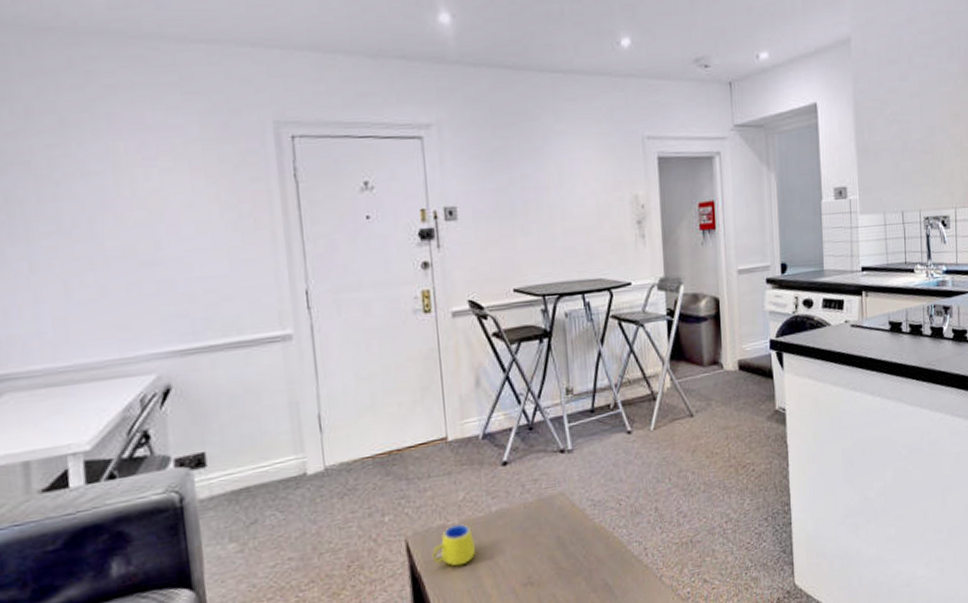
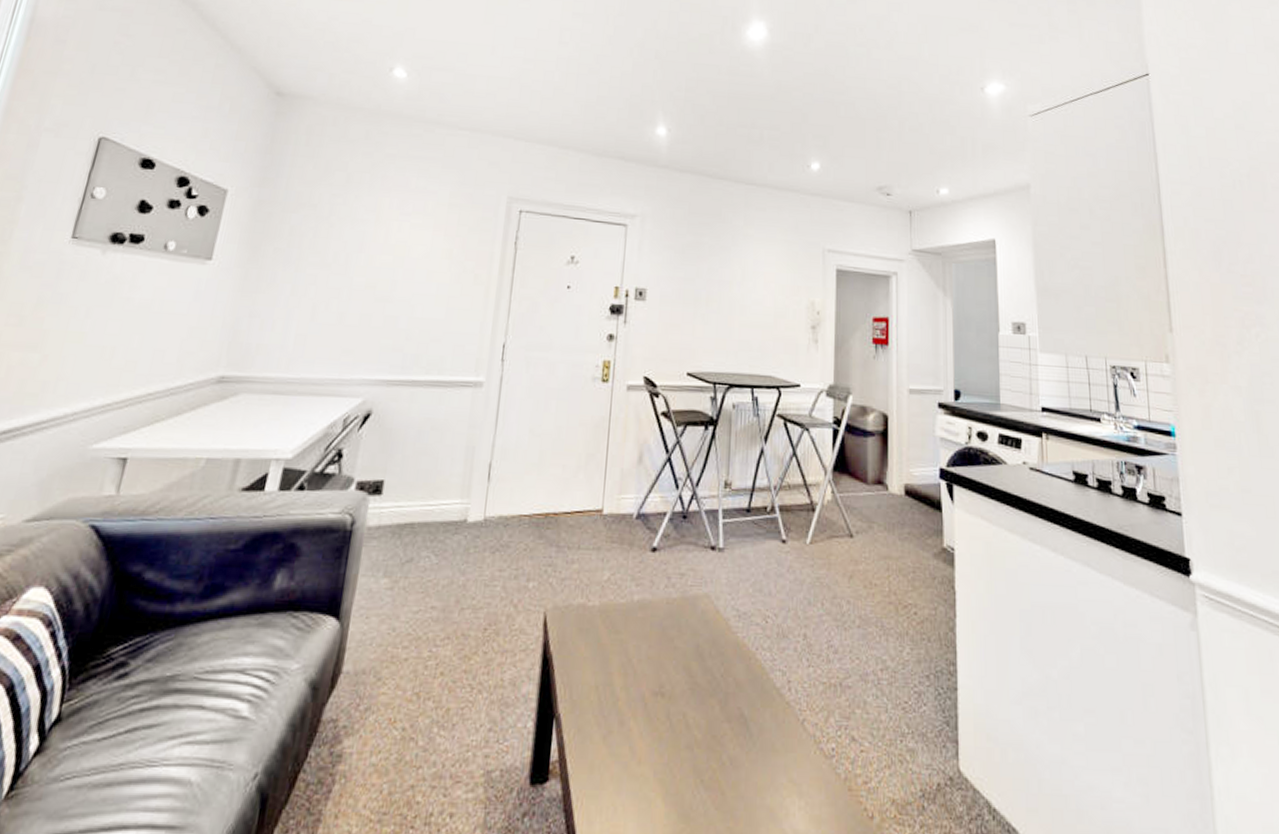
mug: present [432,523,477,567] -> none [567,606,612,655]

